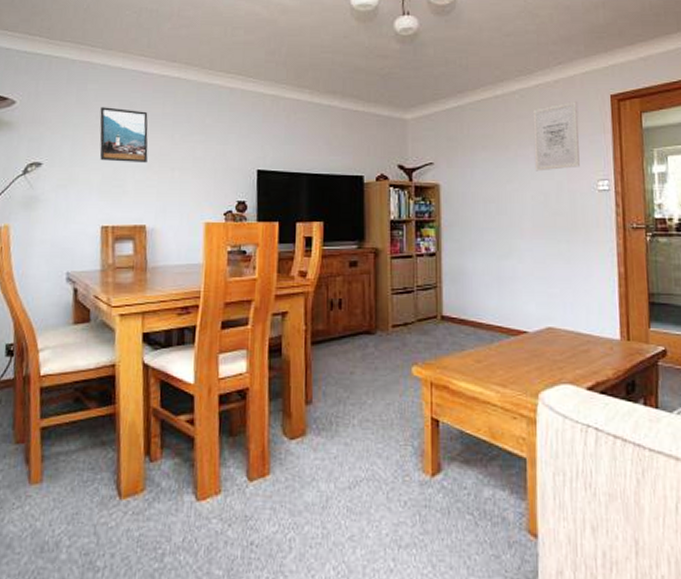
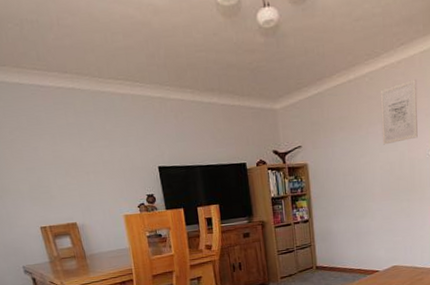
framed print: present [99,107,148,163] -> none [11,122,65,172]

